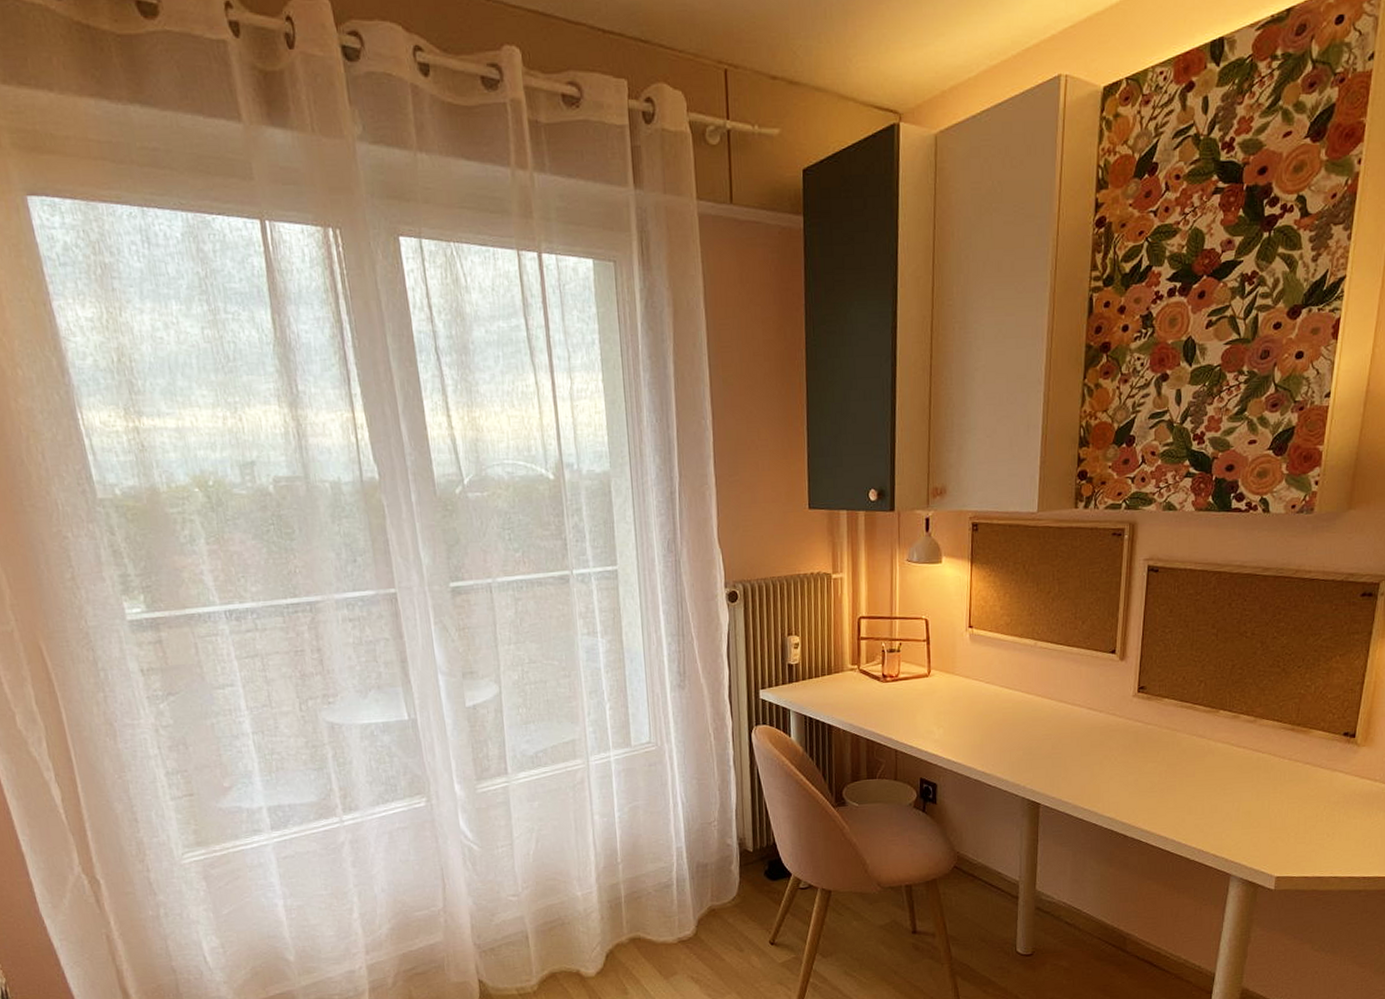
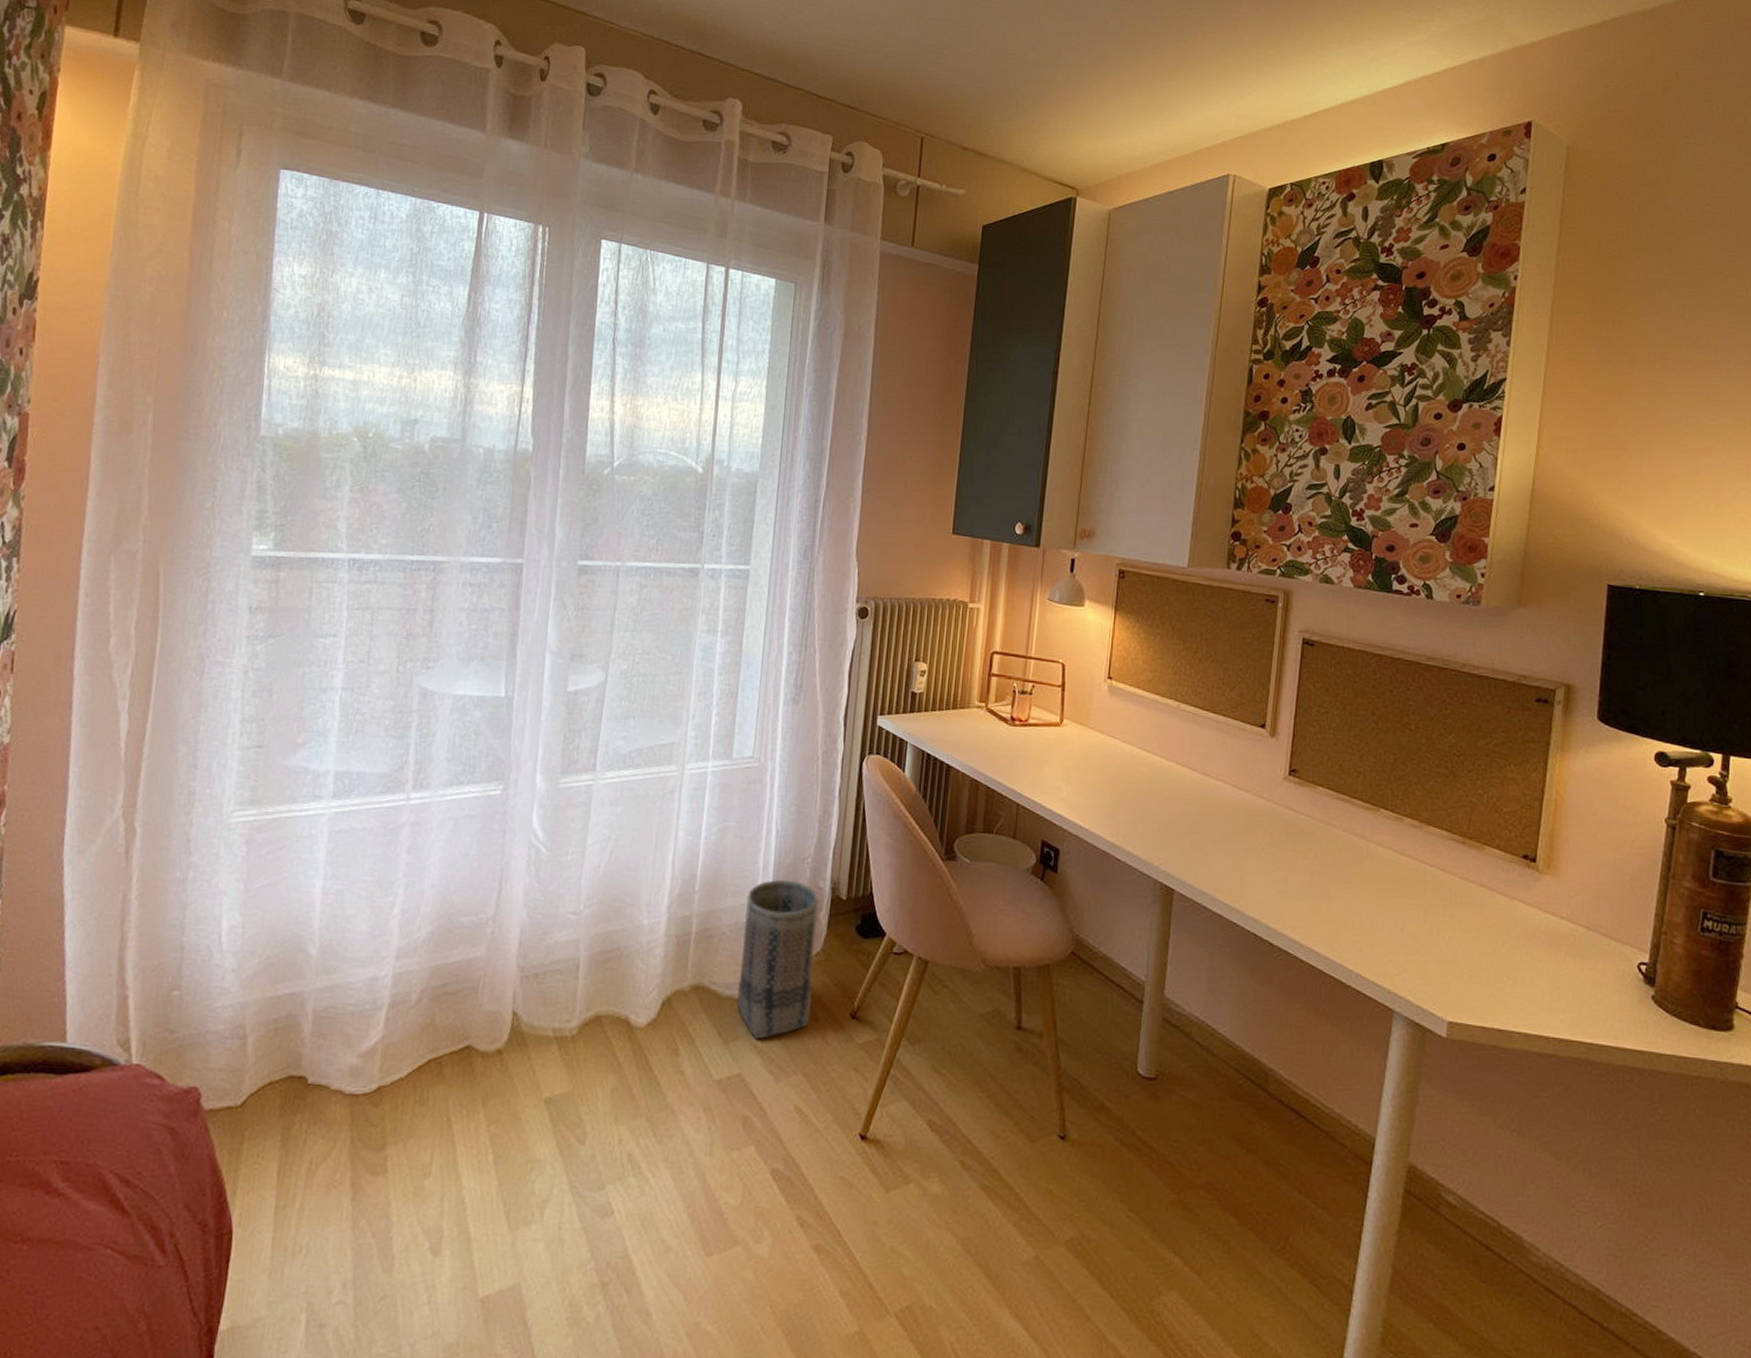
basket: none [665,842,736,972] -> present [737,879,819,1040]

